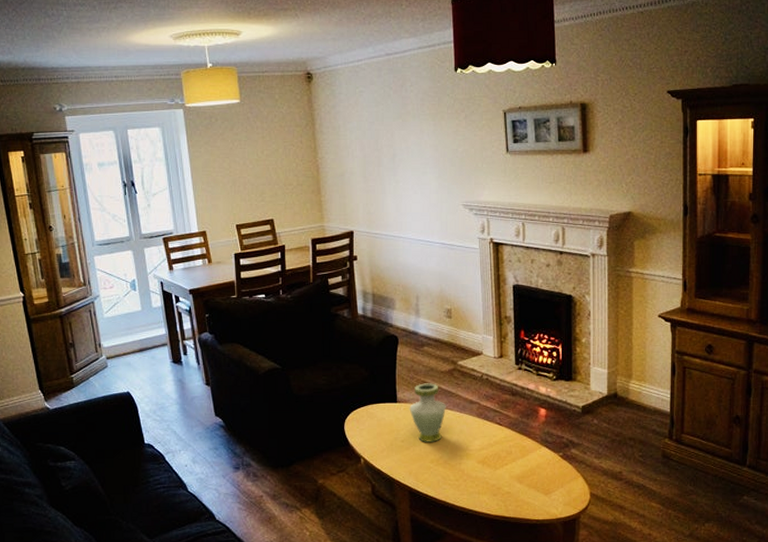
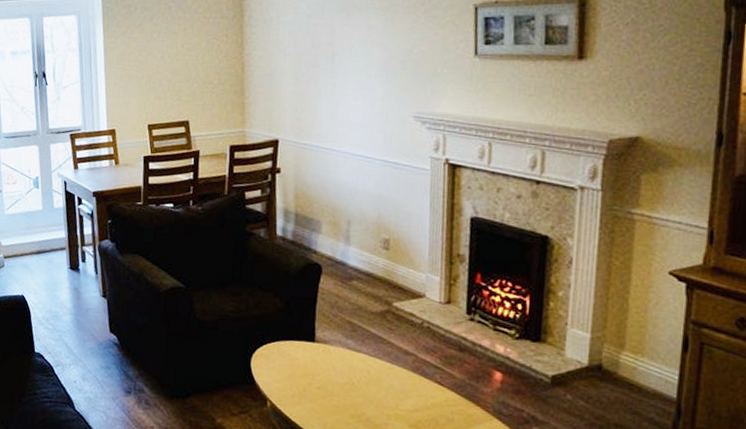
vase: present [409,383,446,442] -> none [329,323,374,394]

